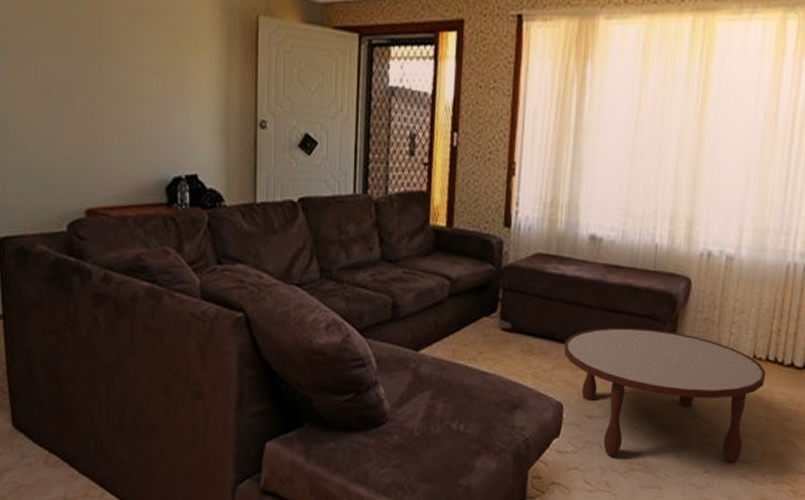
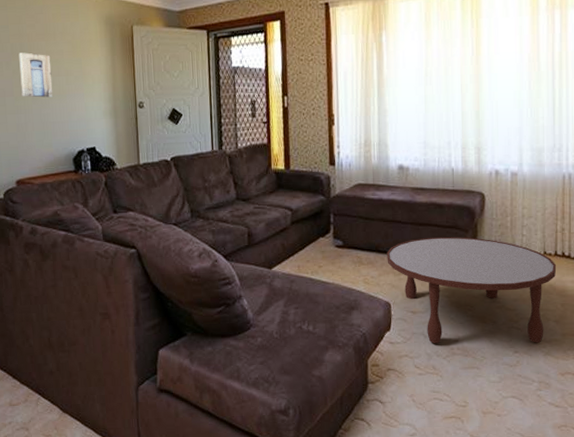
wall art: none [97,36,143,102] -> present [18,52,53,98]

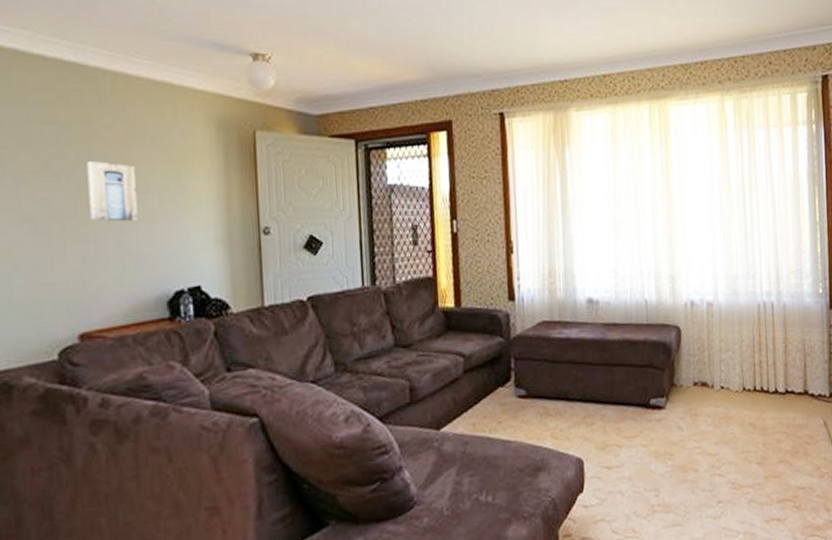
coffee table: present [387,236,557,343] -> none [577,376,756,502]

